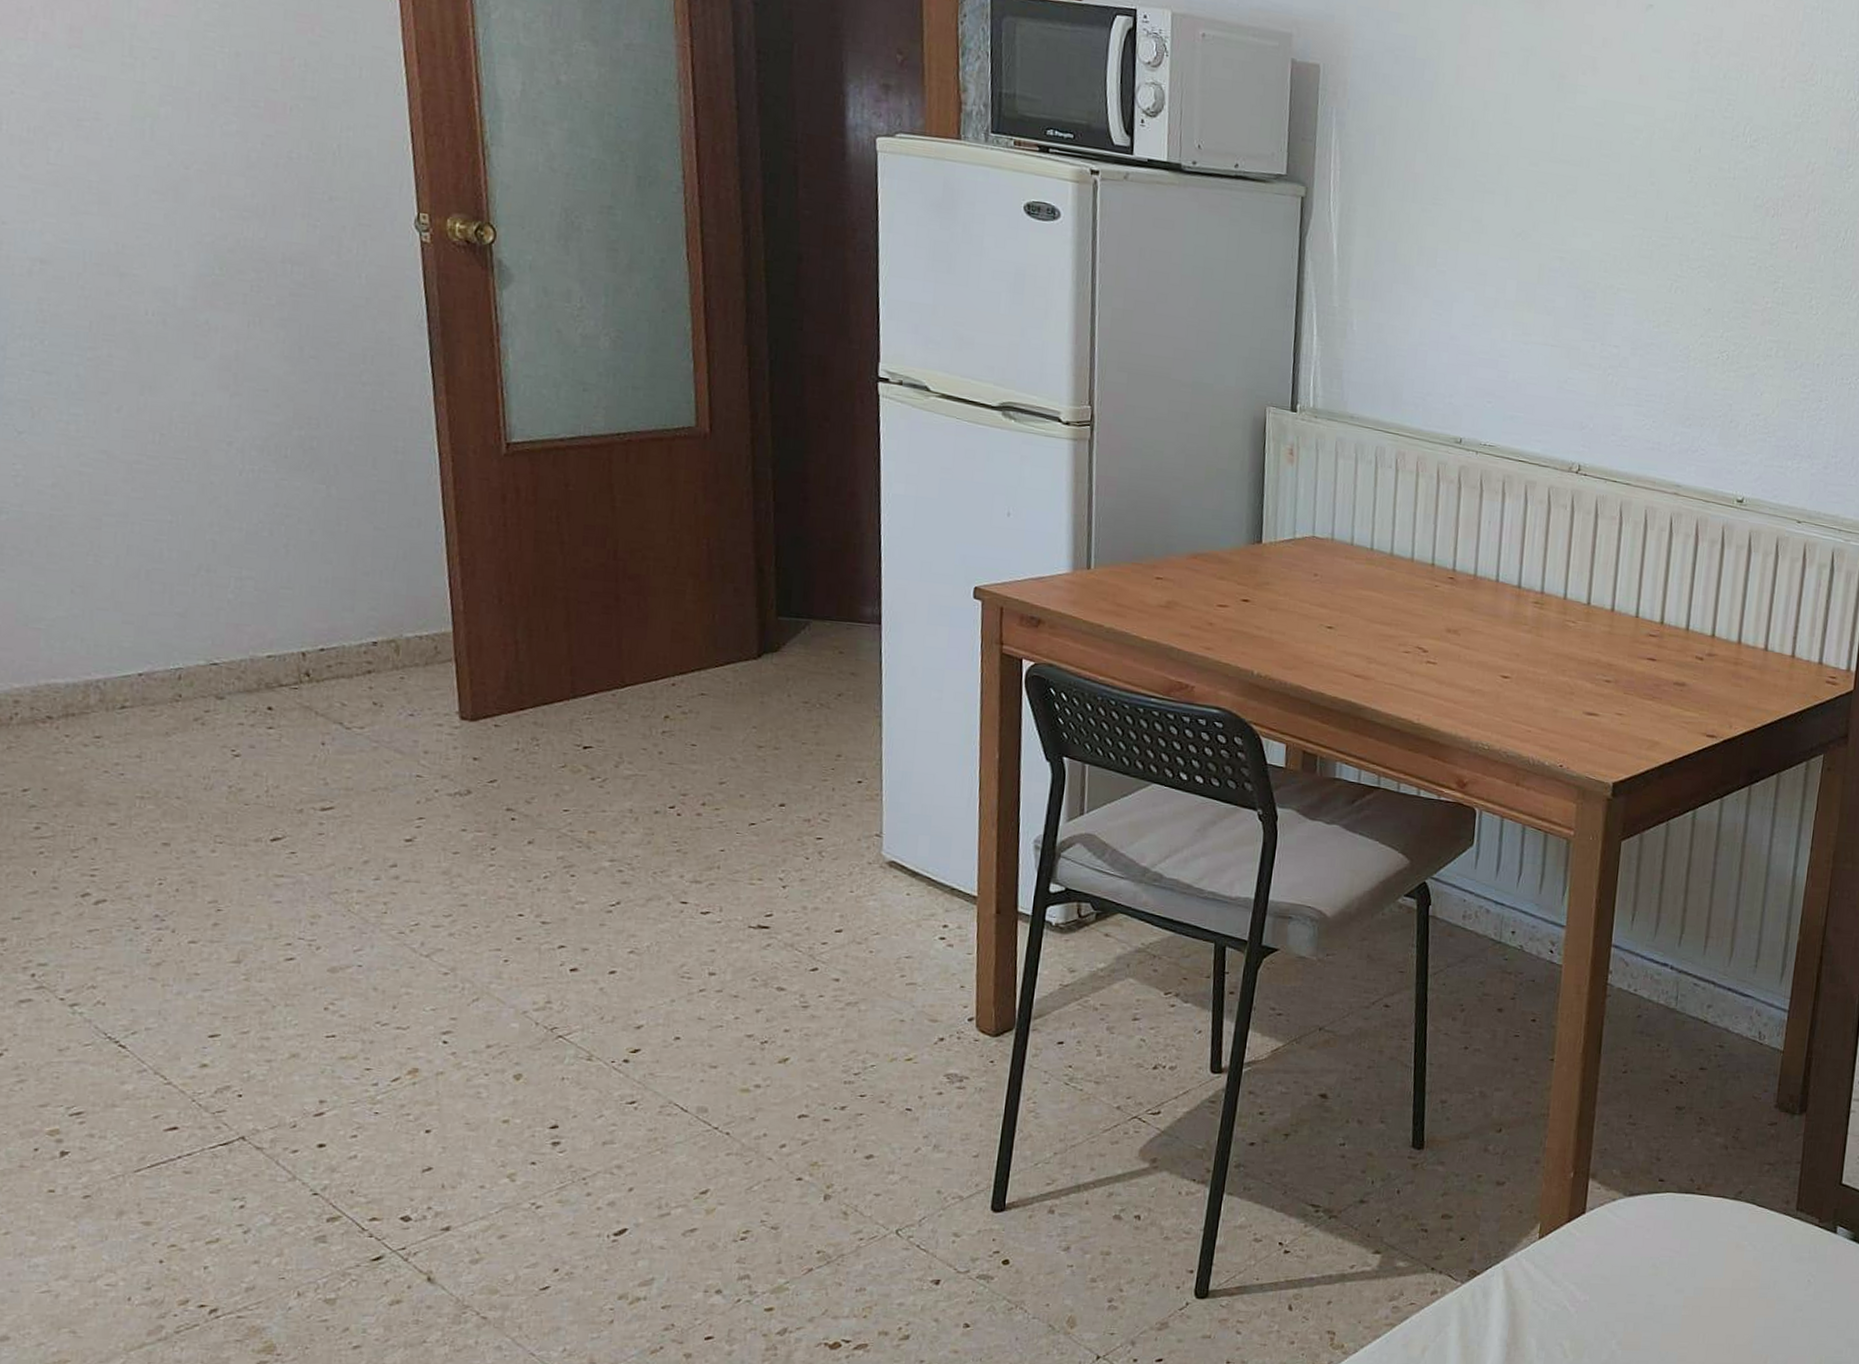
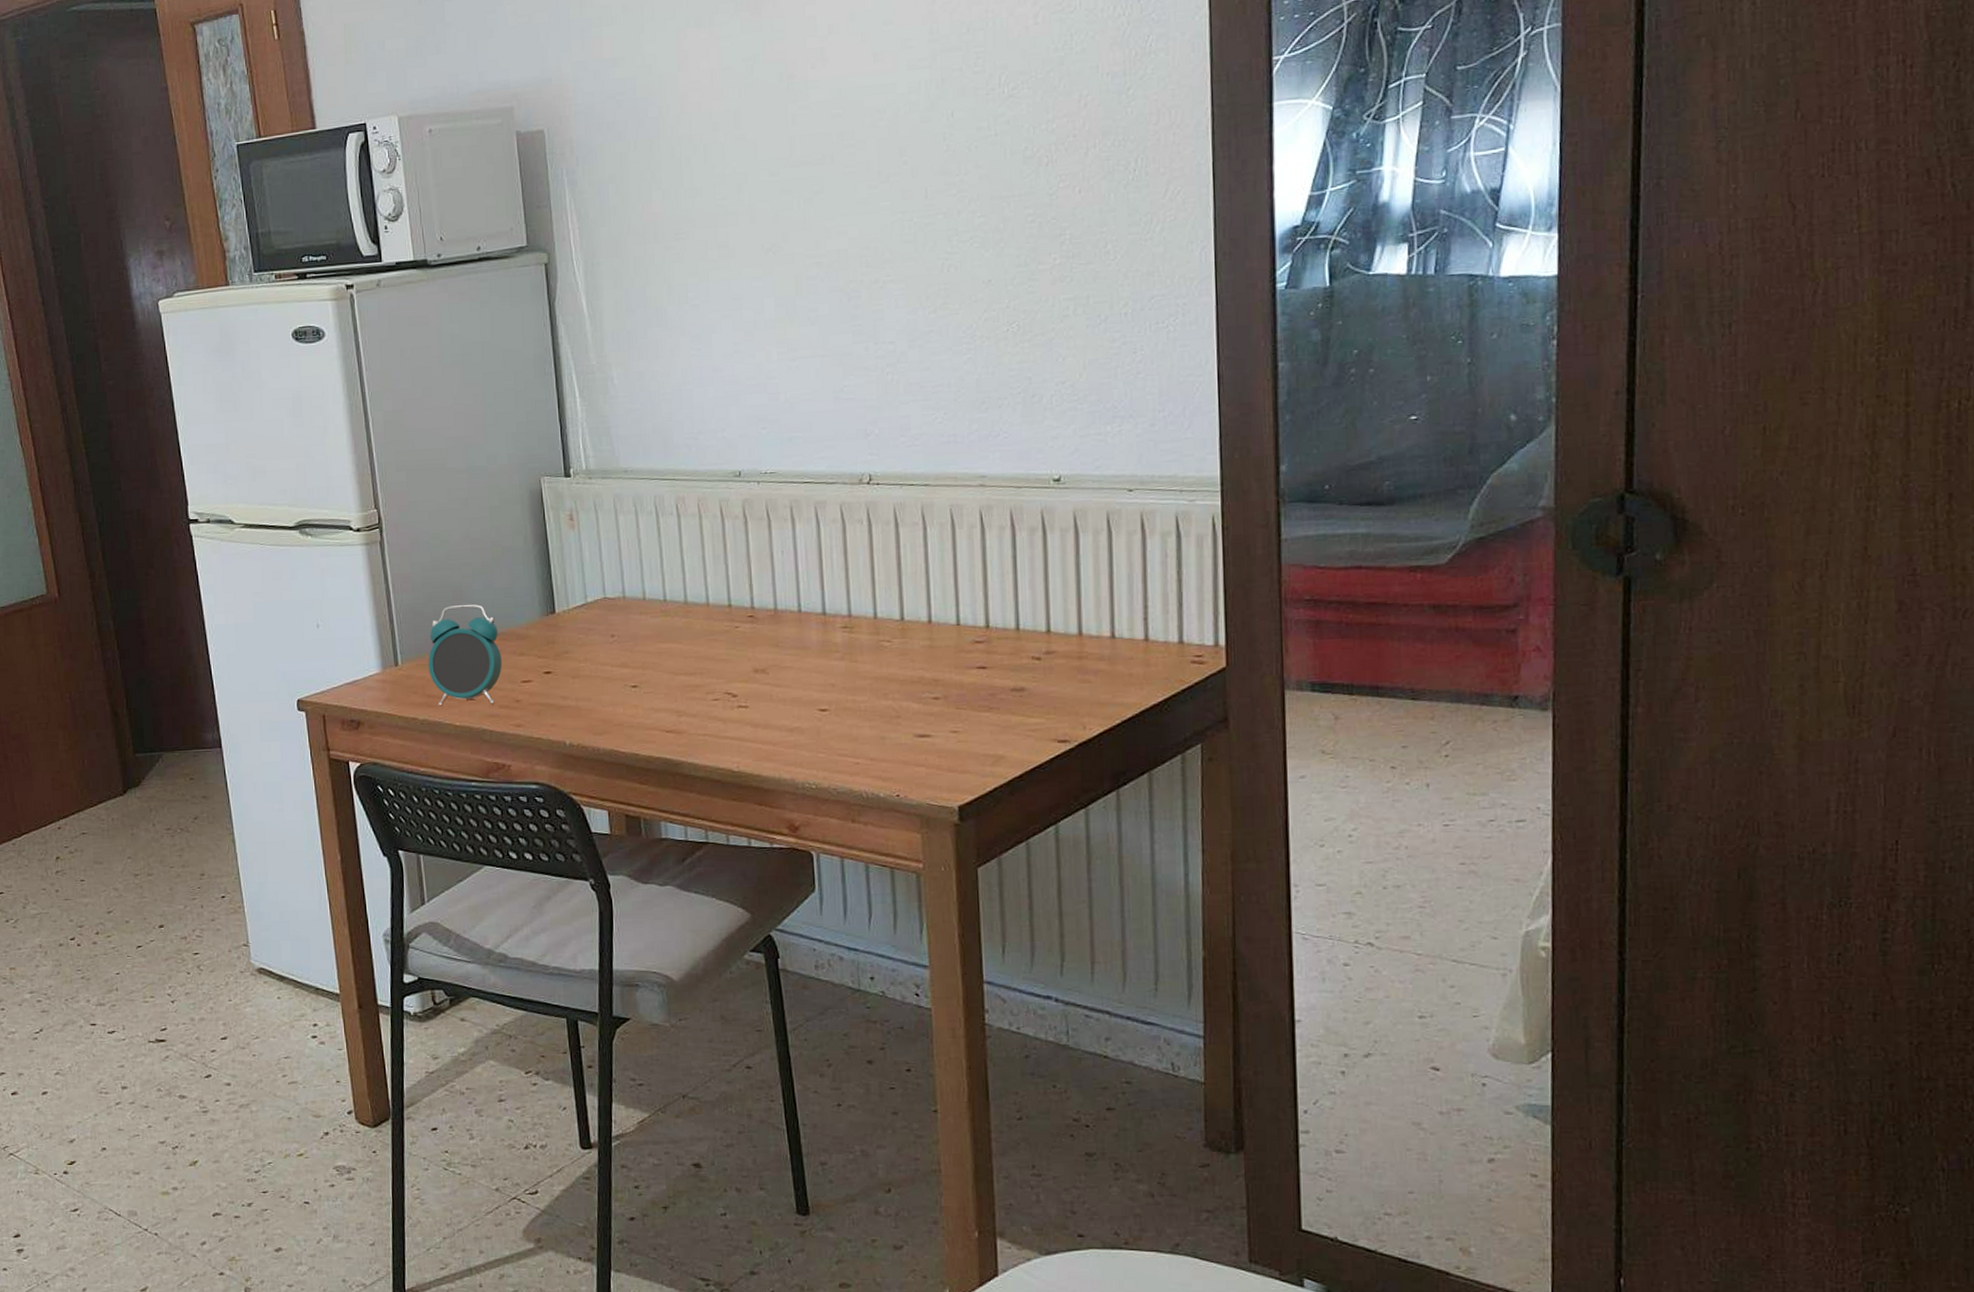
alarm clock: none [1122,517,1201,624] -> present [428,604,502,707]

